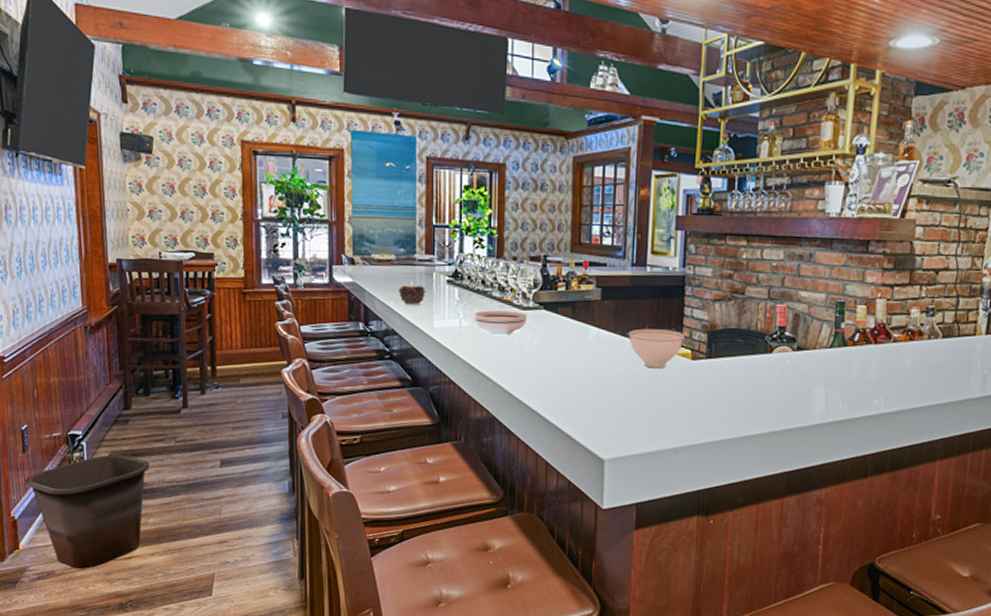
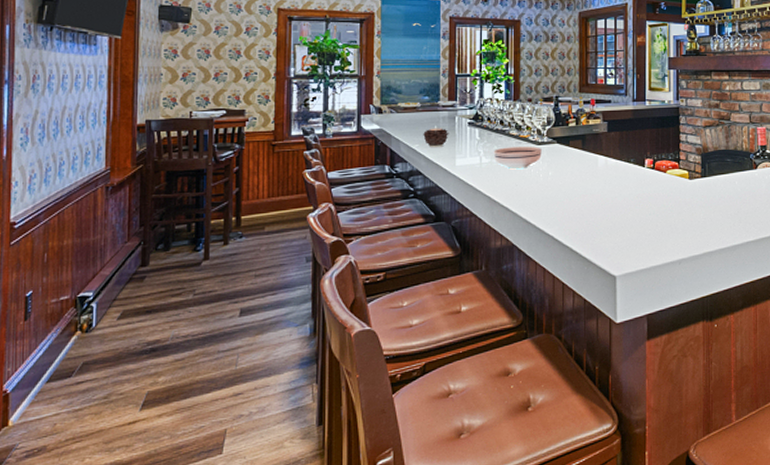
waste bin: present [24,454,150,569] -> none [22,313,164,440]
bowl: present [628,329,685,369] -> none [632,154,682,189]

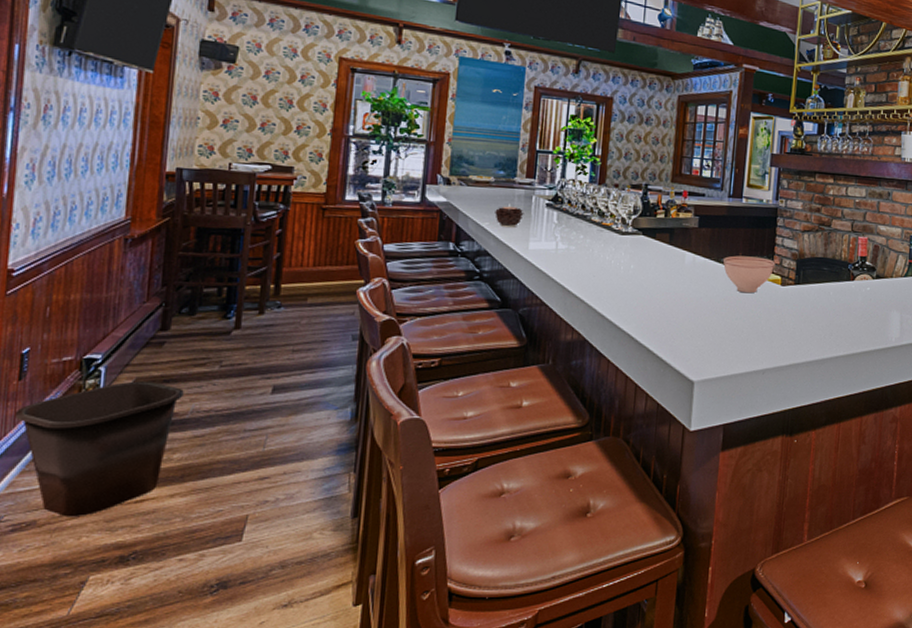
waste bin: none [22,313,164,440] -> present [14,381,184,516]
bowl: present [493,147,542,169] -> none [571,234,625,259]
bowl: none [632,154,682,189] -> present [722,255,776,294]

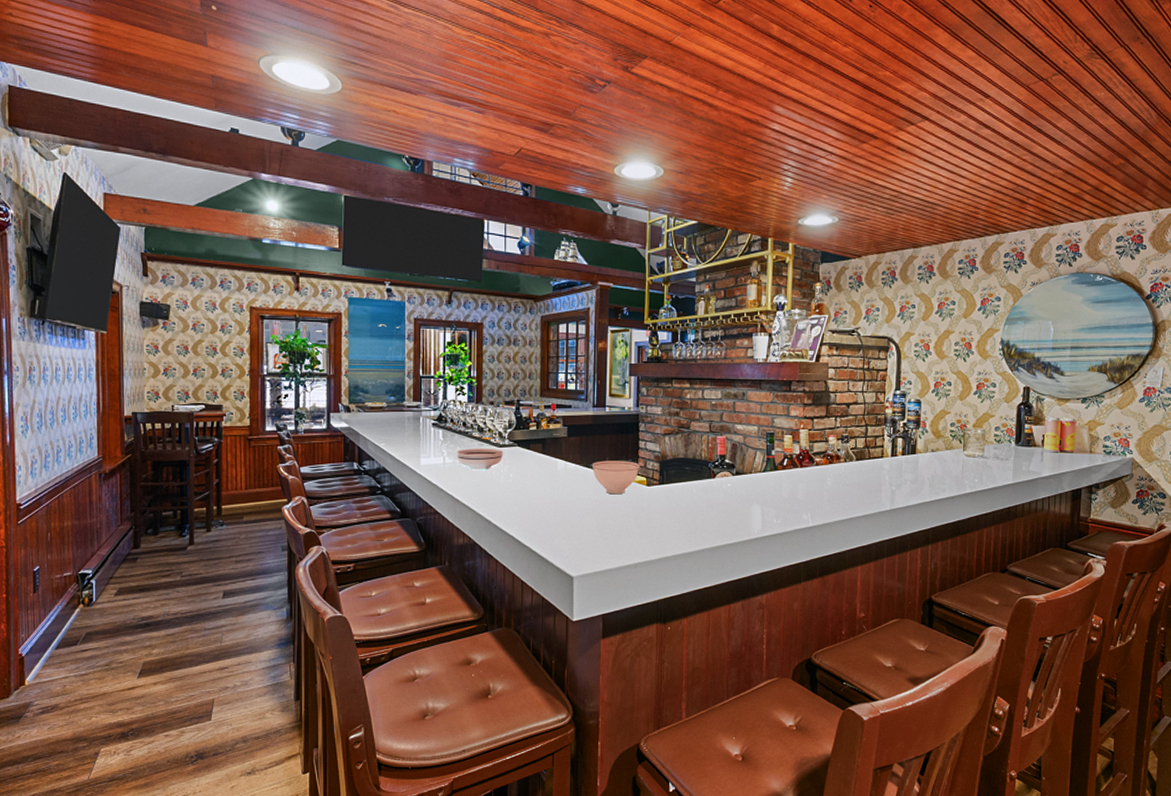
waste bin: present [14,381,184,516] -> none [33,591,156,701]
candle: present [495,203,524,229] -> none [389,425,414,447]
bowl: none [571,234,625,259] -> present [456,448,503,470]

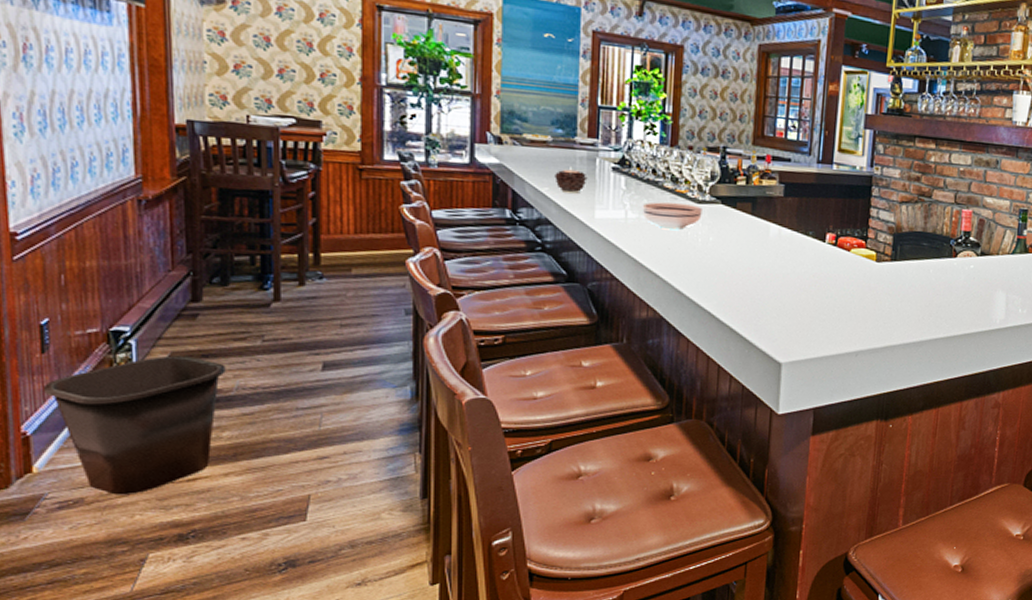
waste bin: none [33,591,156,701] -> present [42,355,226,494]
candle: none [389,425,414,447] -> present [555,166,588,195]
bowl: present [591,460,640,495] -> none [811,228,870,270]

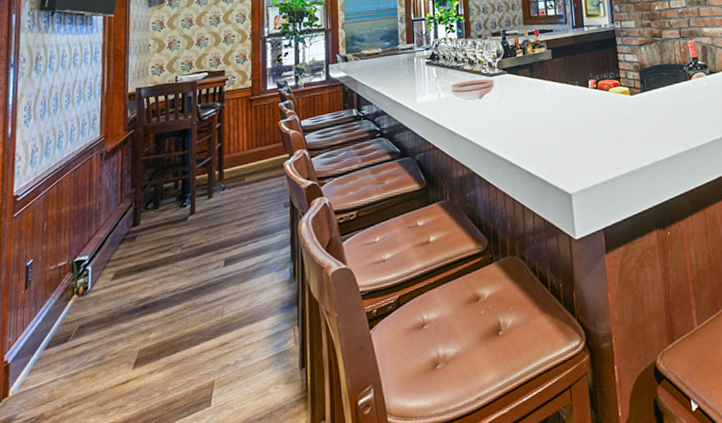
waste bin: present [42,355,226,494] -> none [23,272,154,406]
candle: present [555,166,588,195] -> none [386,68,409,89]

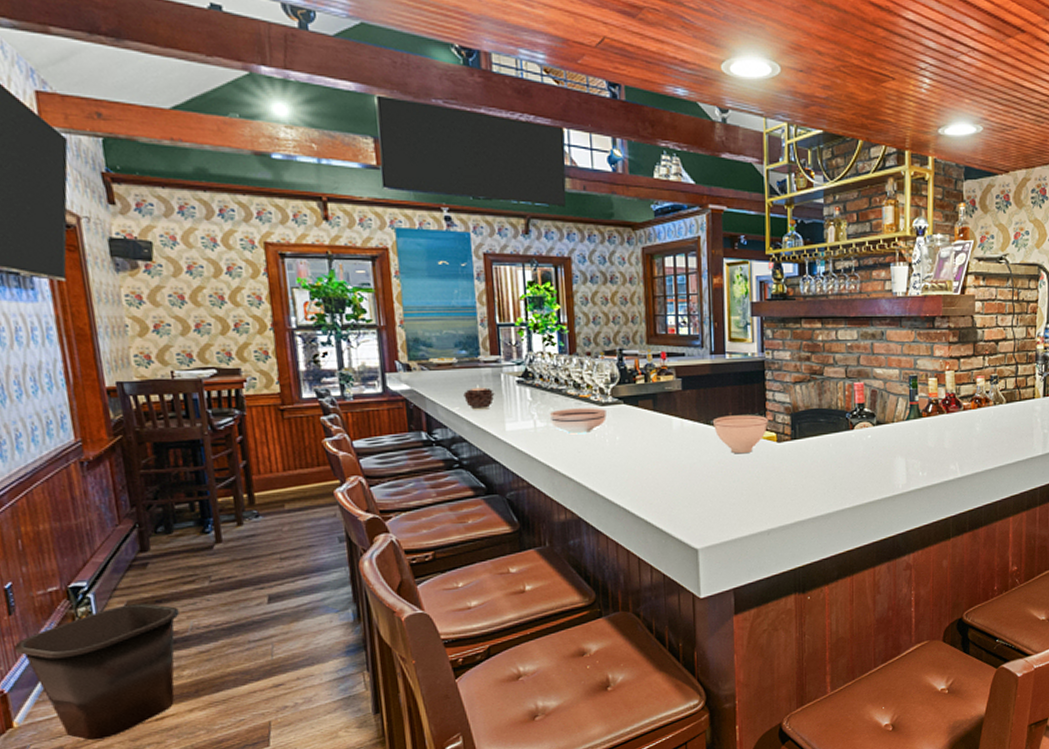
waste bin: none [23,272,154,406] -> present [13,603,180,740]
candle: none [386,68,409,89] -> present [463,385,495,411]
bowl: none [577,74,622,108] -> present [712,415,769,454]

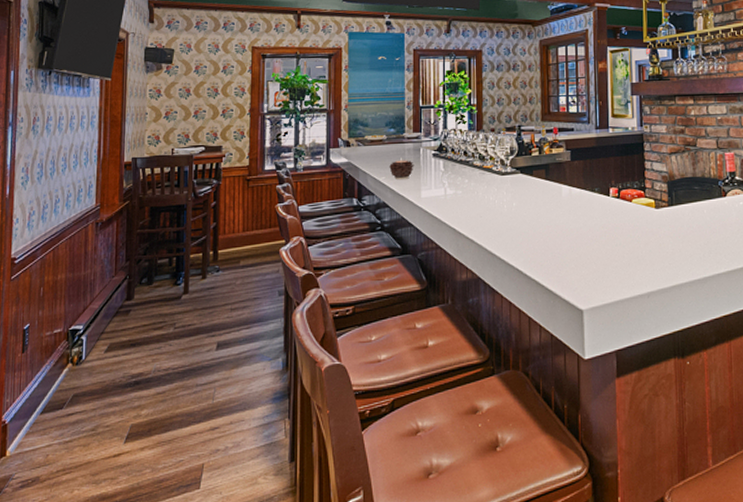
waste bin: present [13,603,180,740] -> none [20,346,147,472]
bowl: present [549,408,607,433] -> none [457,177,505,200]
bowl: present [712,415,769,454] -> none [597,183,648,219]

